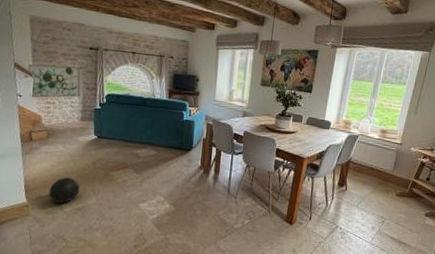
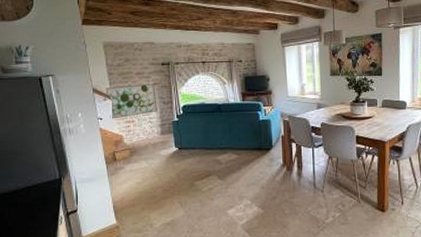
decorative ball: present [48,177,80,203] -> none [137,193,167,220]

